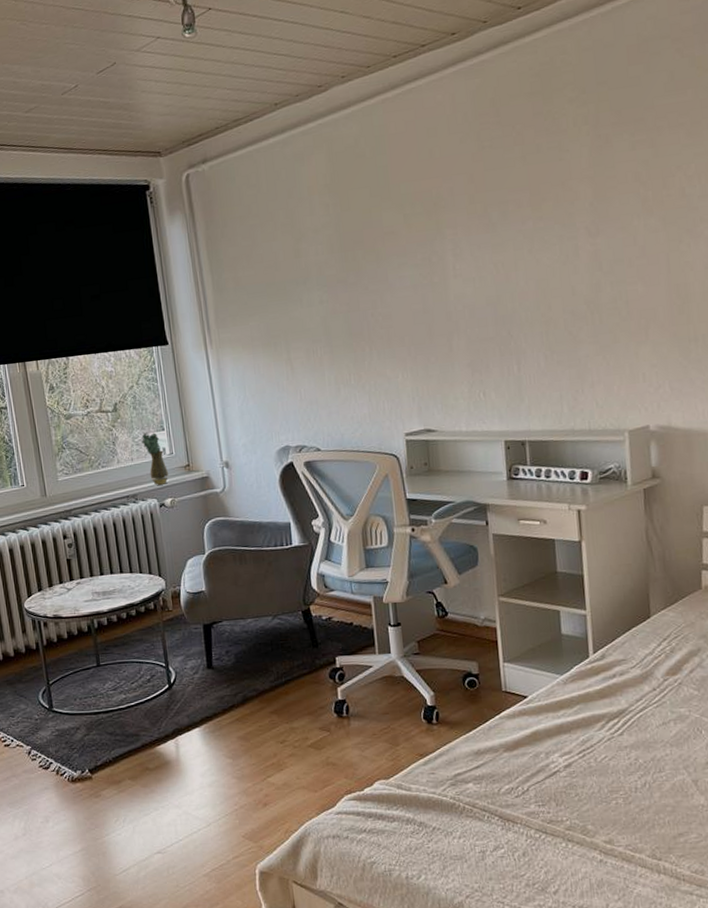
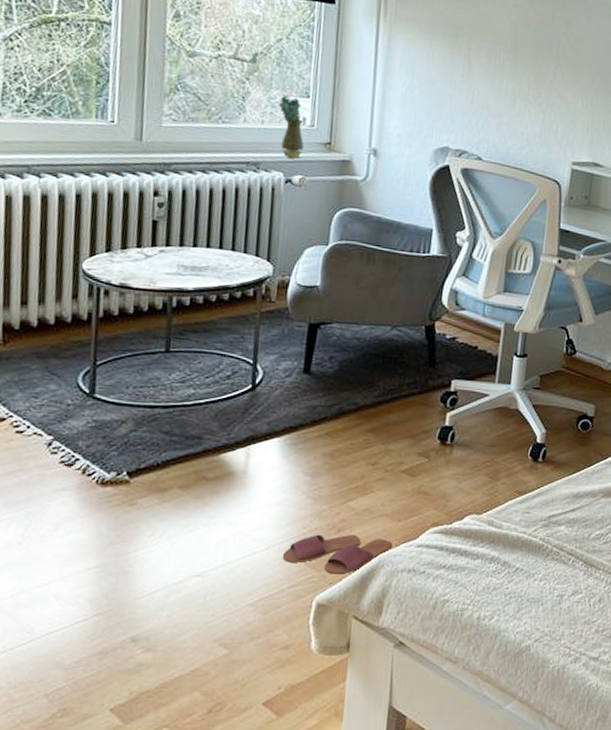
slippers: none [222,807,314,844] -> present [282,534,392,574]

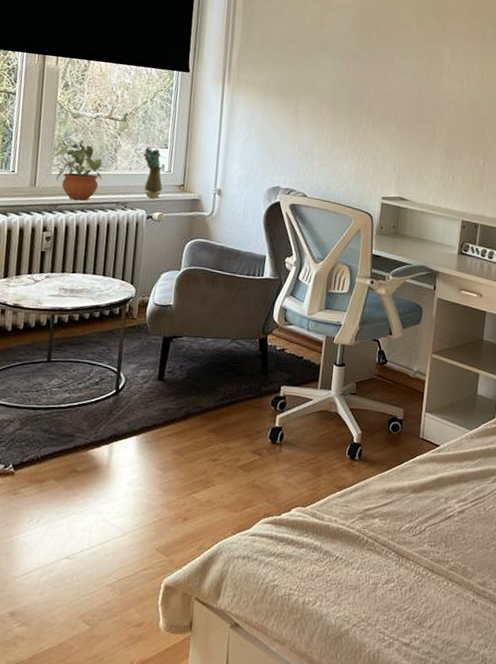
potted plant: none [163,84,227,160] -> present [53,139,102,201]
slippers: present [282,534,392,574] -> none [137,522,230,559]

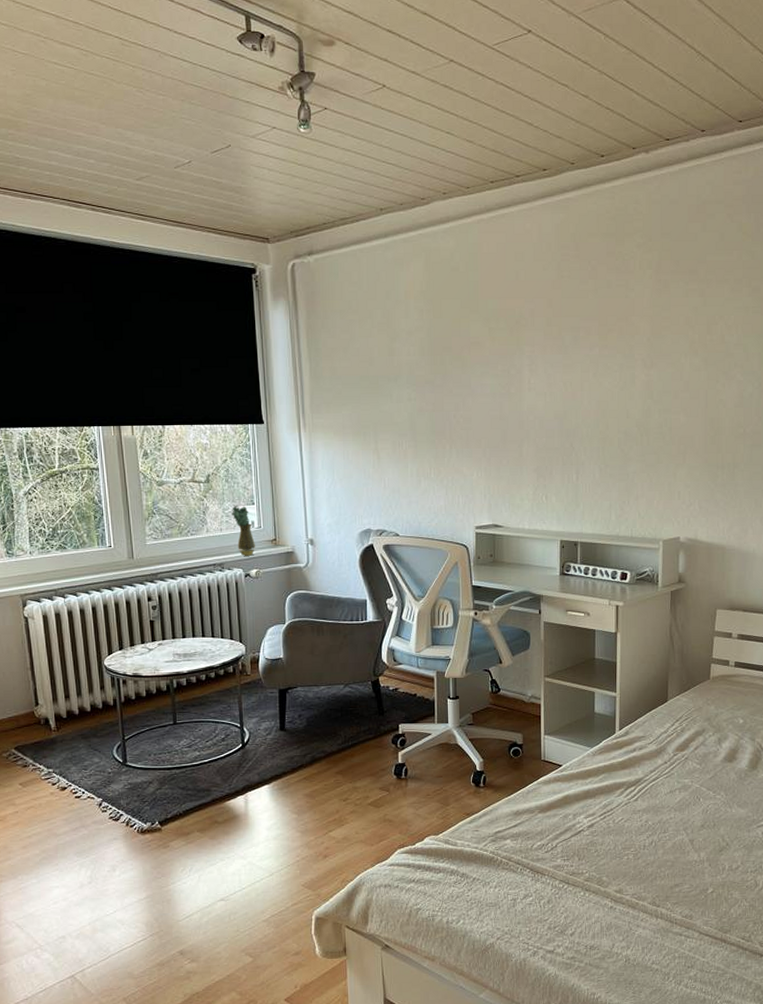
potted plant: present [53,139,102,201] -> none [145,506,195,567]

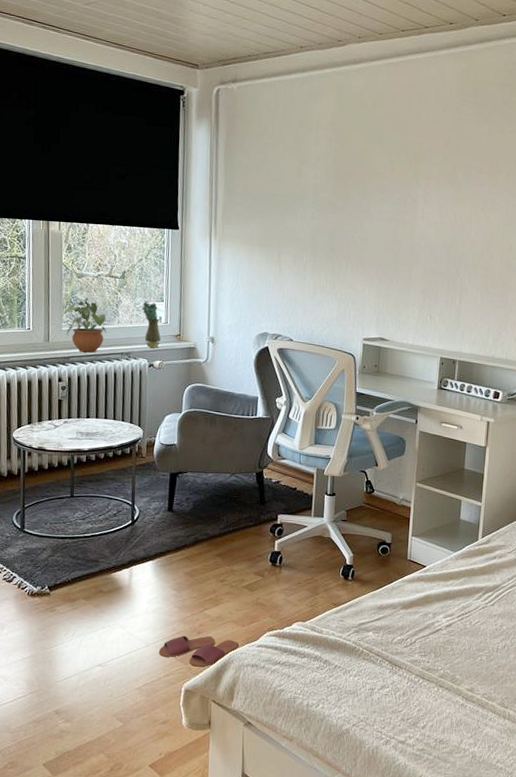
potted plant: none [145,506,195,567] -> present [62,297,107,353]
slippers: none [284,858,369,892] -> present [158,635,239,667]

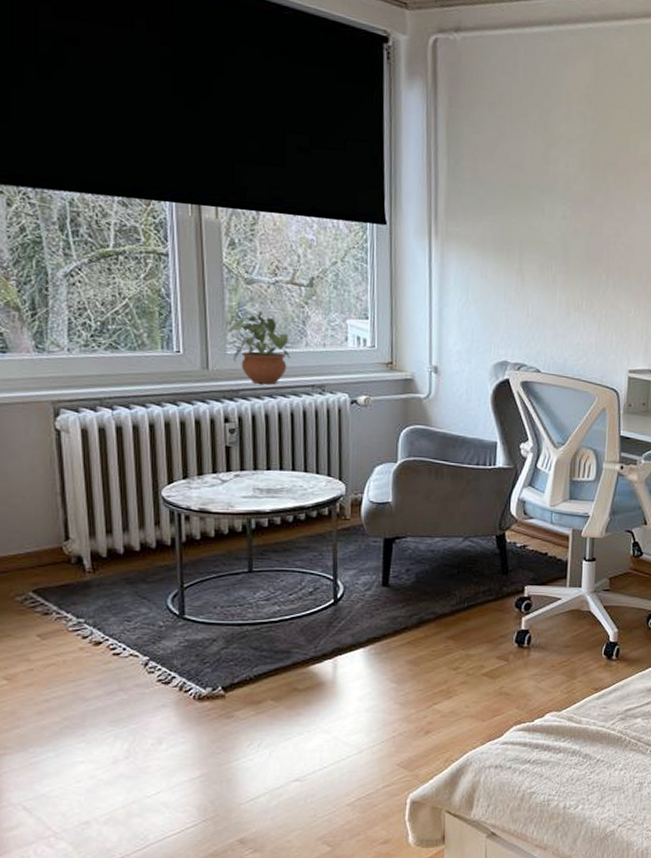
vase: present [142,301,161,348] -> none [339,317,366,379]
slippers: present [158,635,239,667] -> none [375,735,478,773]

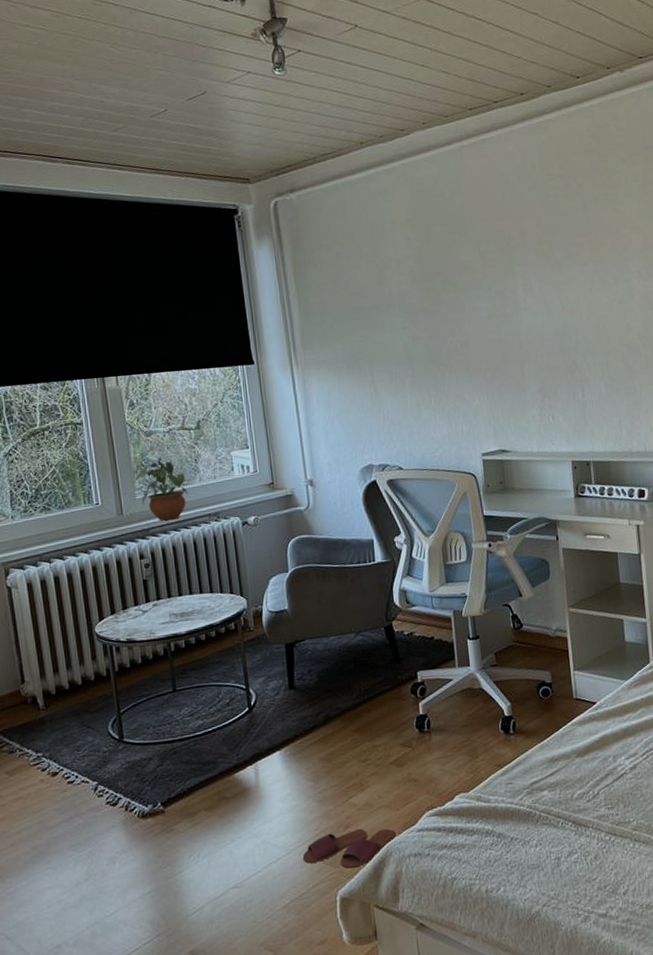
slippers: none [375,735,478,773] -> present [302,828,396,869]

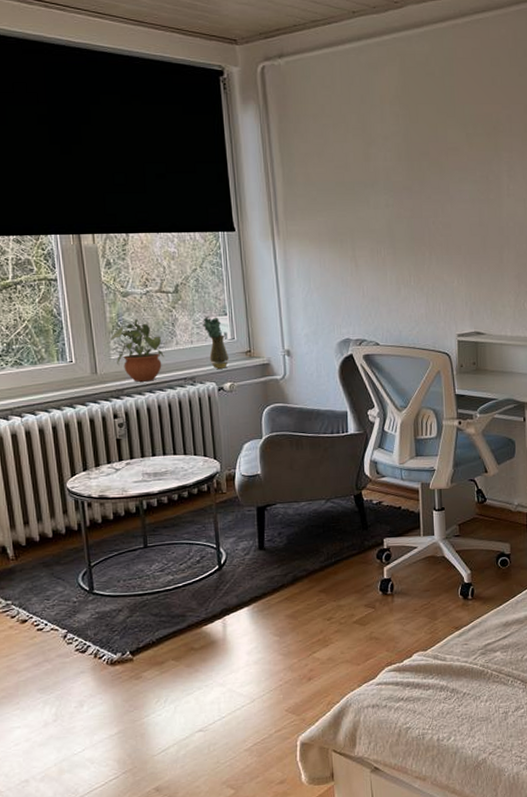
vase: none [225,449,252,503] -> present [203,316,229,369]
slippers: present [302,828,396,869] -> none [266,680,355,717]

